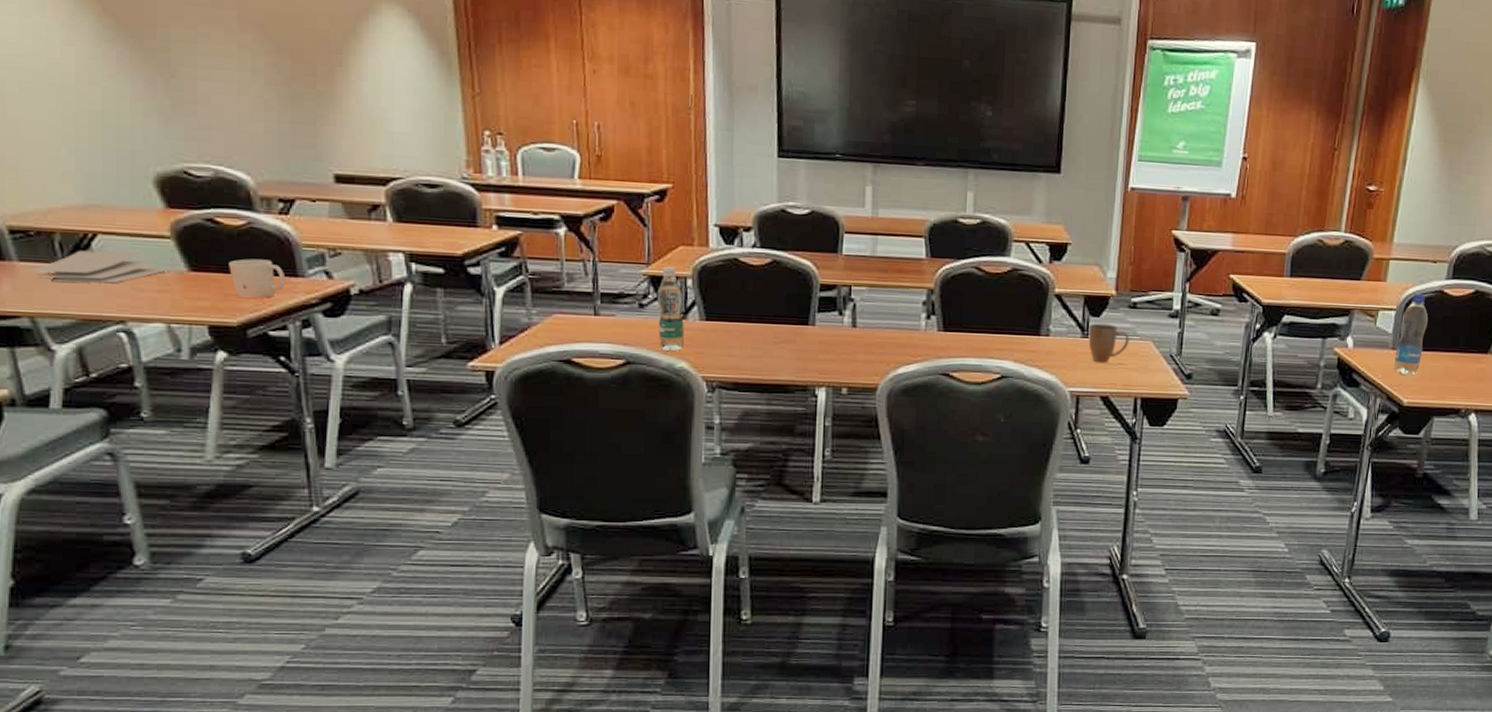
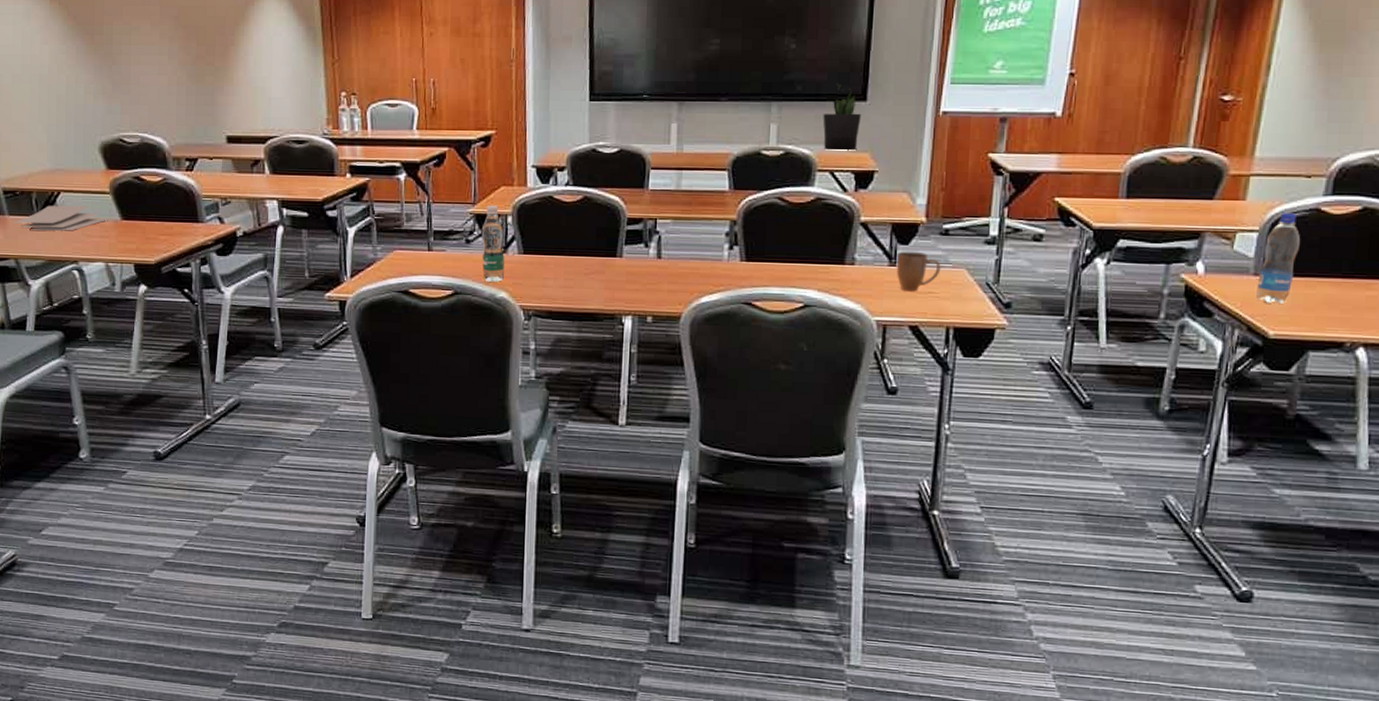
mug: present [229,259,286,299] -> none [149,208,190,242]
planter: none [1018,154,1056,223] -> present [823,83,862,151]

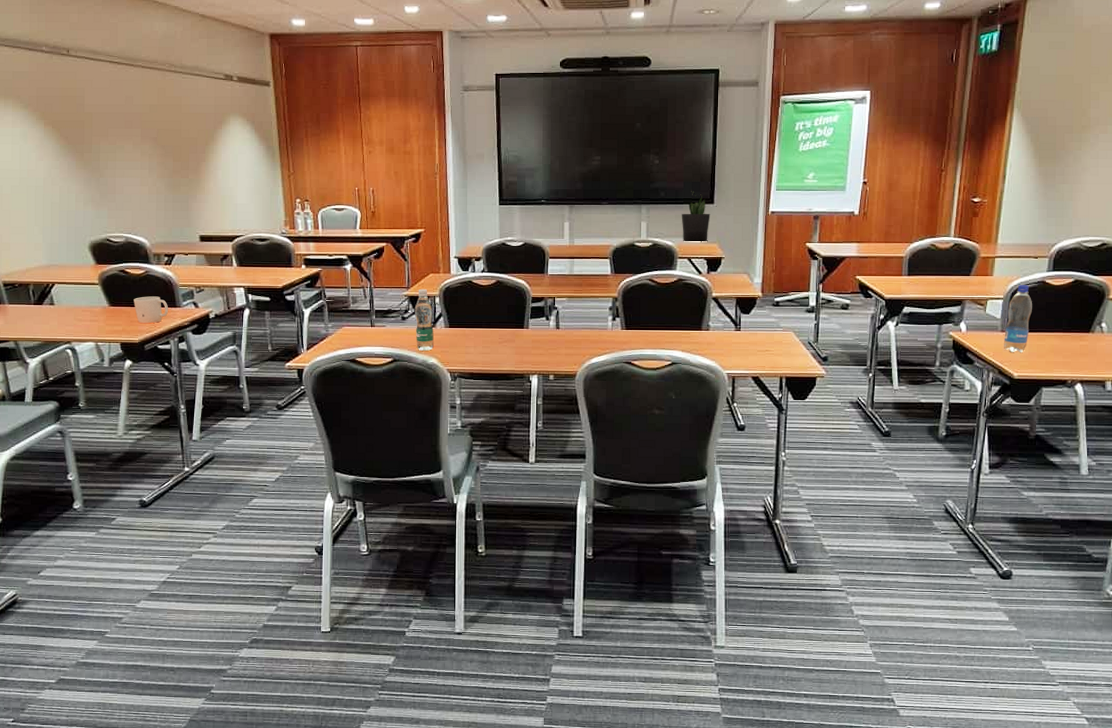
papers: present [13,205,109,231] -> none [12,294,98,317]
mug: none [149,208,190,242] -> present [133,296,169,324]
mug: present [896,251,941,292] -> none [741,319,774,350]

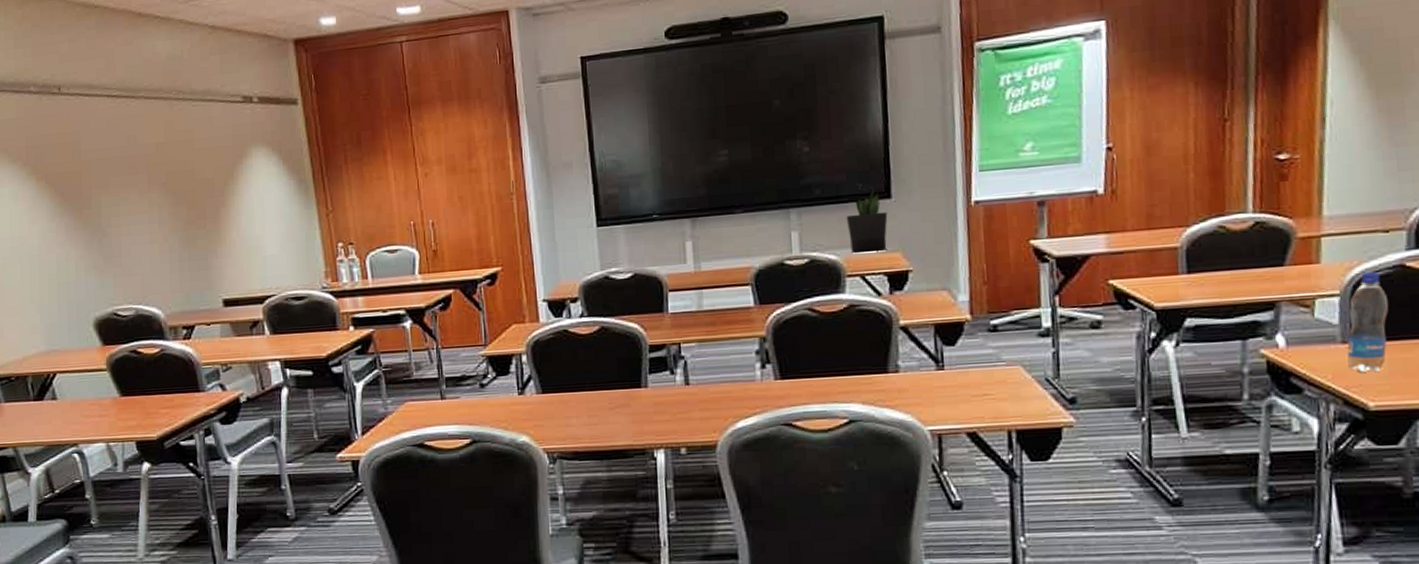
mug: present [133,296,169,324] -> none [149,379,191,416]
bottle: present [414,288,435,351] -> none [495,344,524,426]

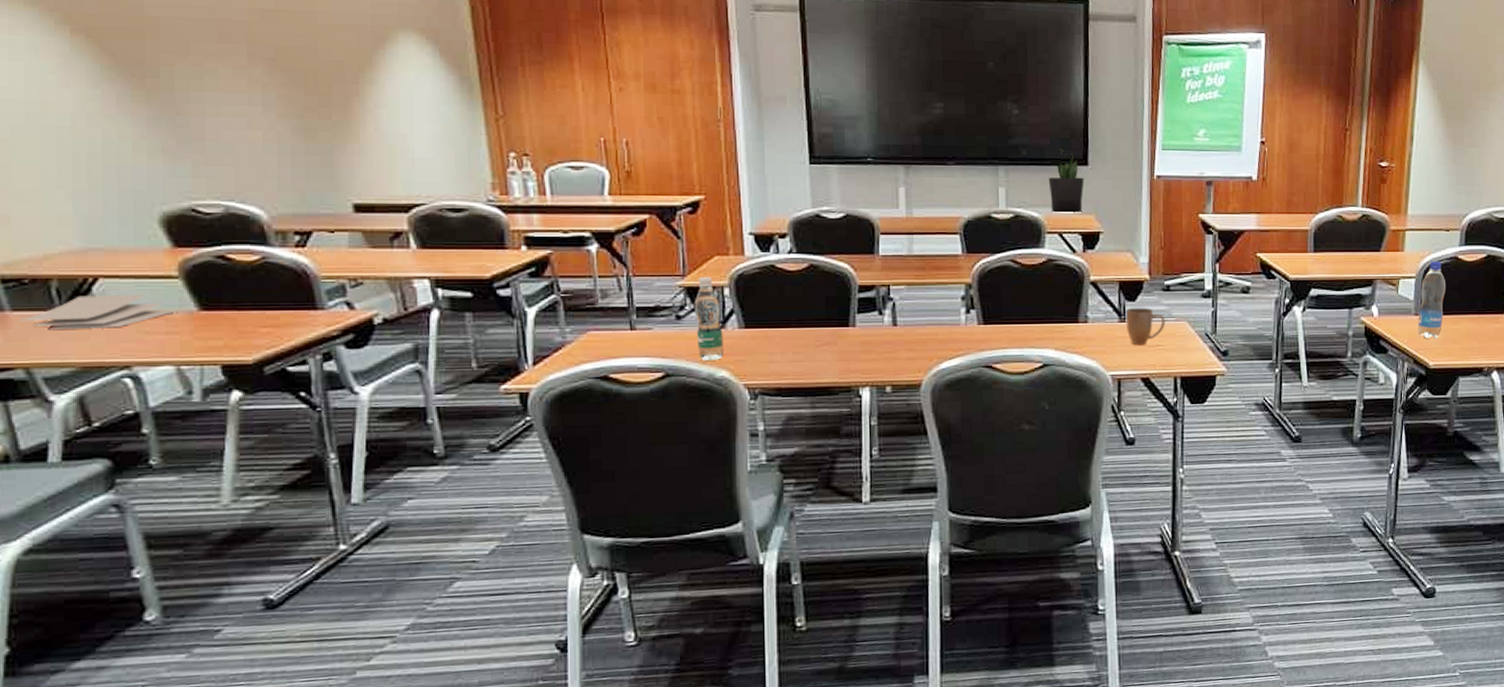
papers: none [9,384,107,416] -> present [19,293,179,329]
bottle: none [495,344,524,426] -> present [694,276,725,361]
mug: none [944,351,994,396] -> present [1125,307,1165,346]

